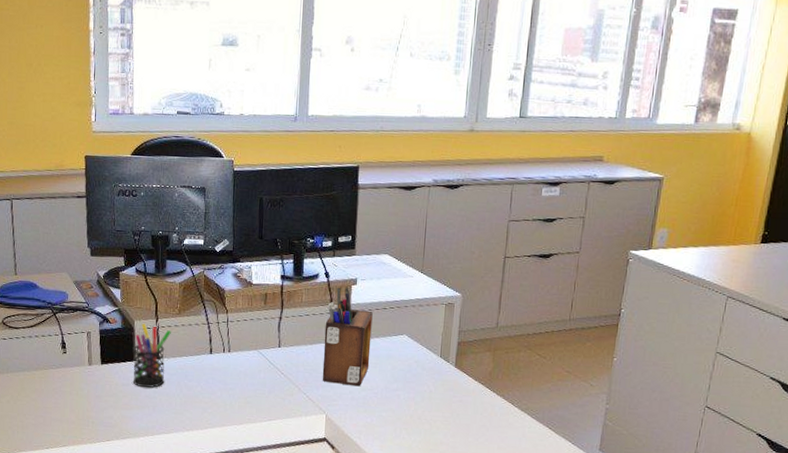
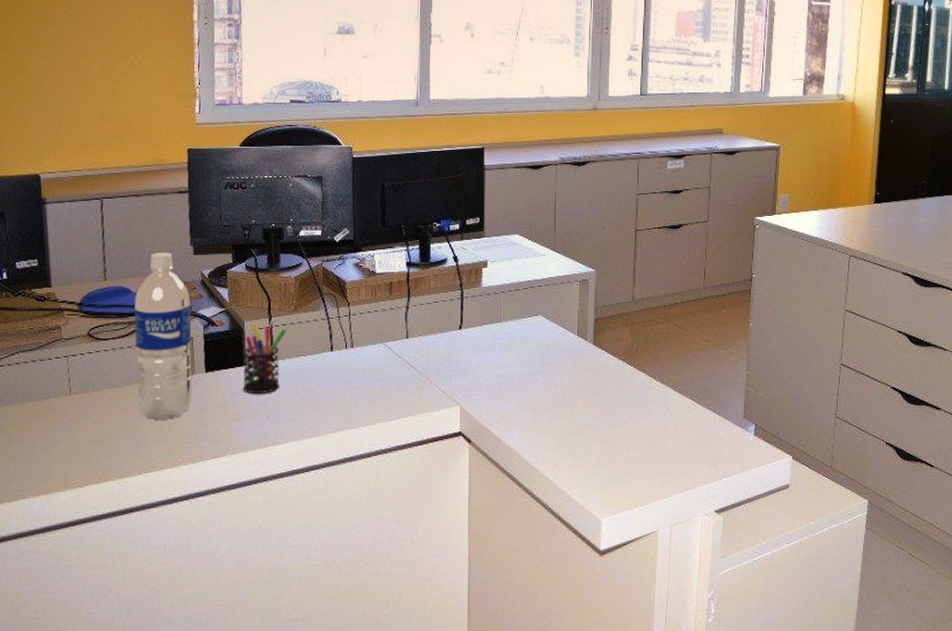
water bottle: none [40,252,90,403] -> present [134,252,192,420]
desk organizer: present [322,287,373,387] -> none [454,271,505,373]

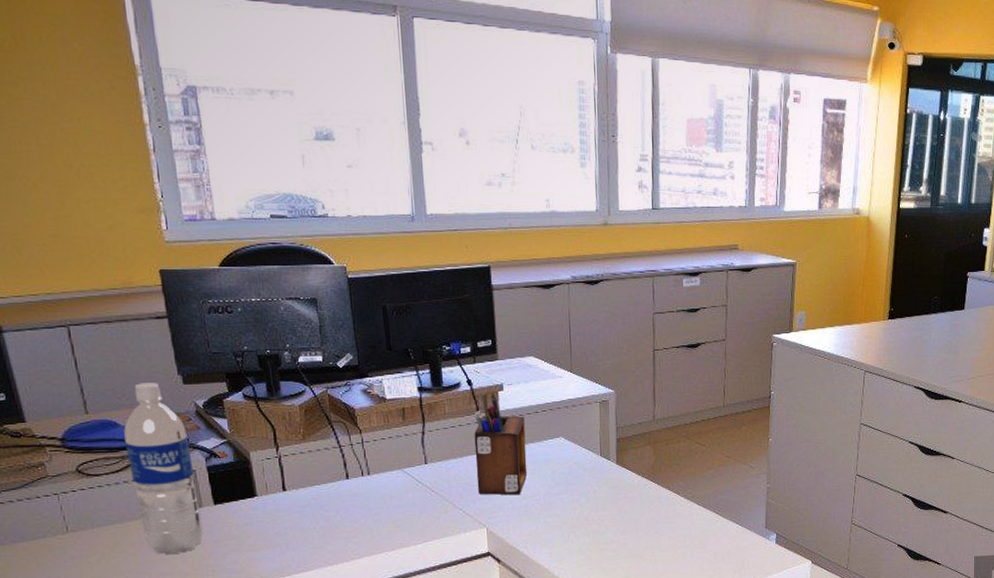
pen holder: present [242,323,286,394] -> none [251,453,297,524]
desk organizer: none [454,271,505,373] -> present [474,394,528,495]

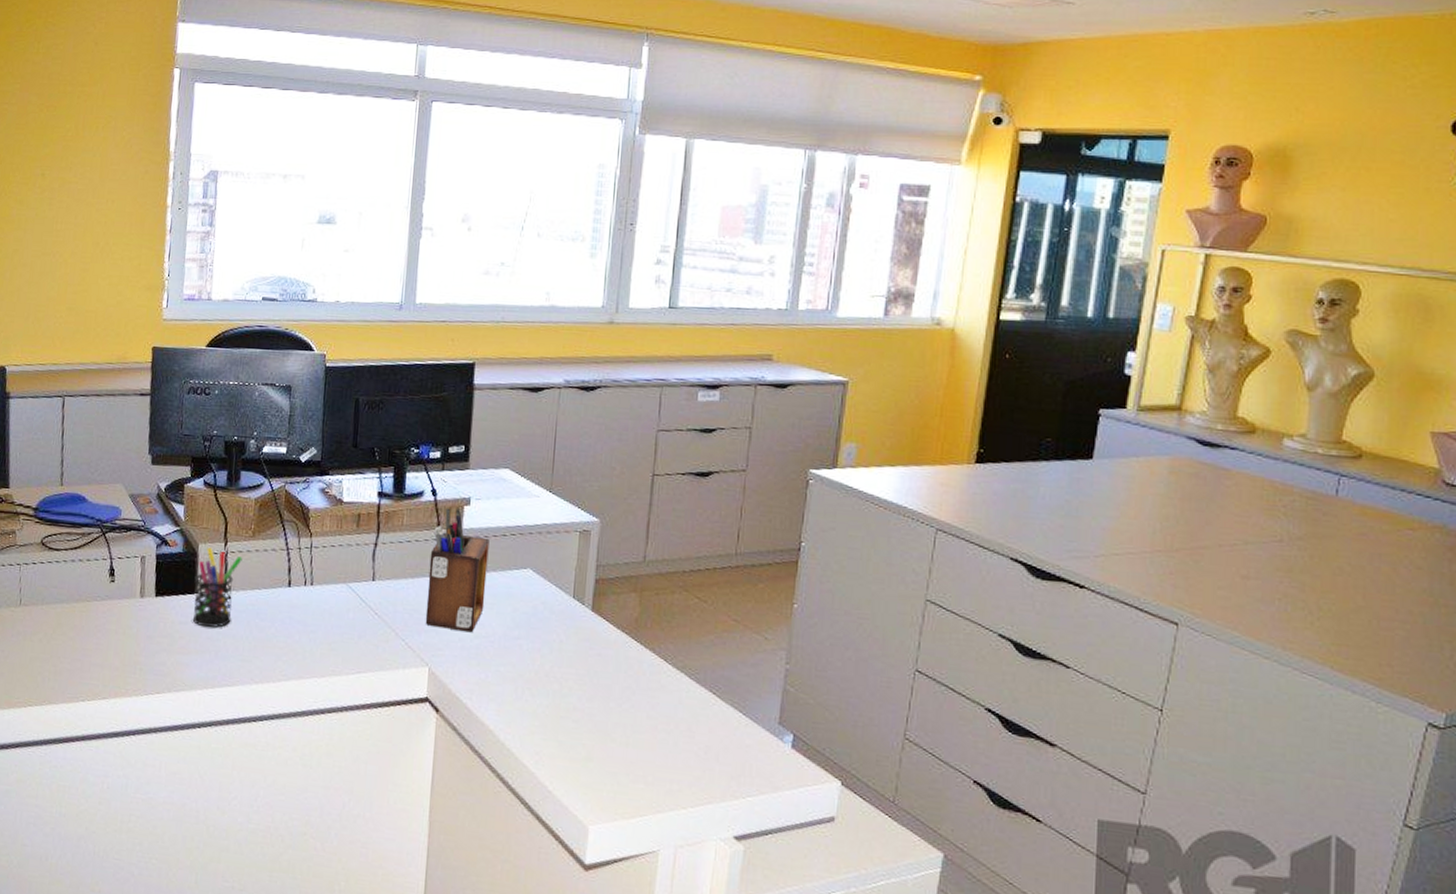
water bottle: present [124,383,204,554] -> none [85,459,145,645]
pen holder: none [251,453,297,524] -> present [193,546,242,628]

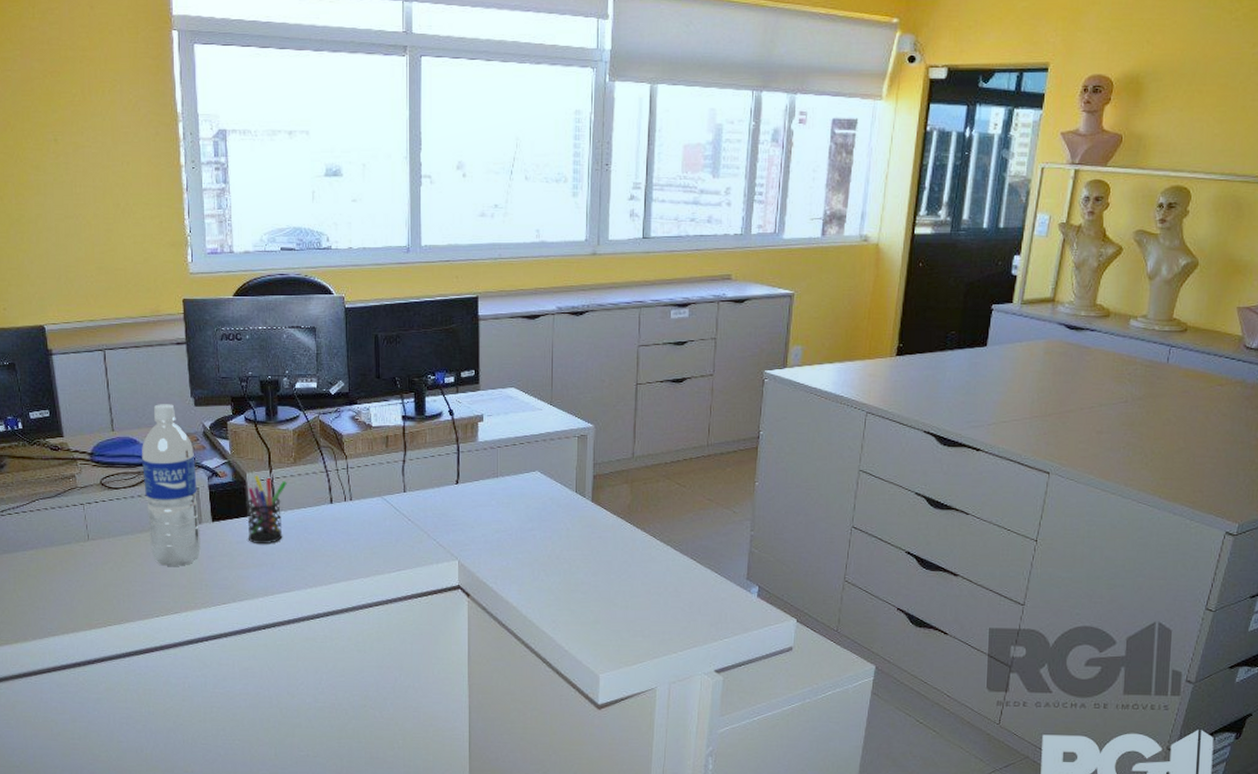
water bottle: none [85,459,145,645] -> present [142,404,201,566]
desk organizer: present [425,508,490,633] -> none [452,425,502,529]

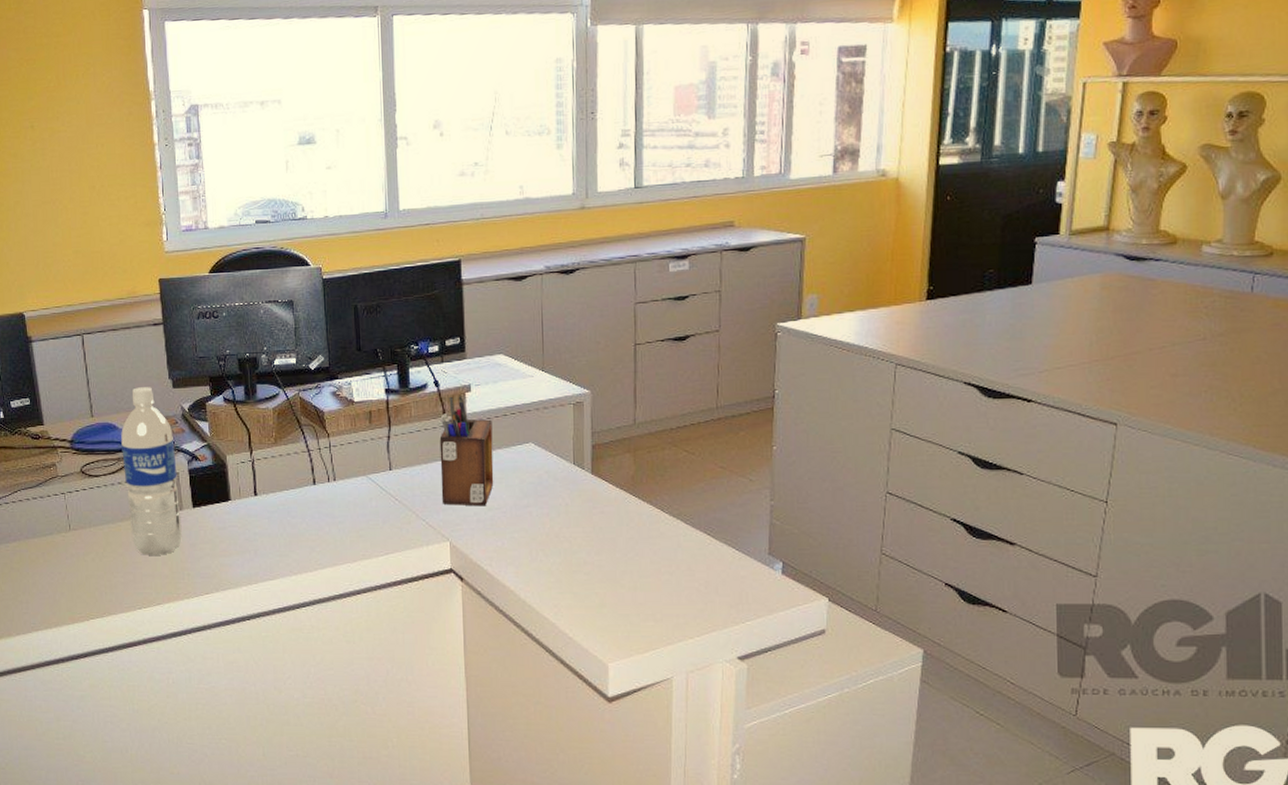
pen holder: present [246,474,287,544] -> none [227,457,268,529]
desk organizer: none [452,425,502,529] -> present [439,396,494,507]

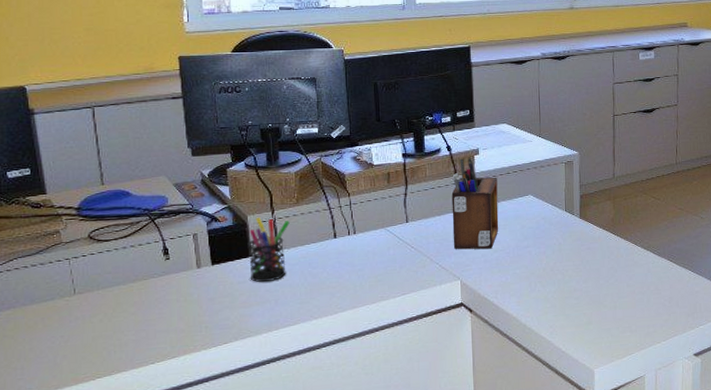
water bottle: present [121,387,182,555] -> none [135,155,200,313]
pen holder: none [227,457,268,529] -> present [247,216,290,282]

